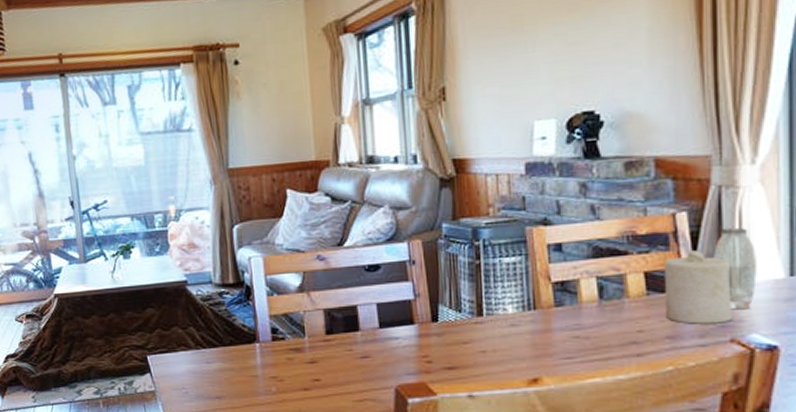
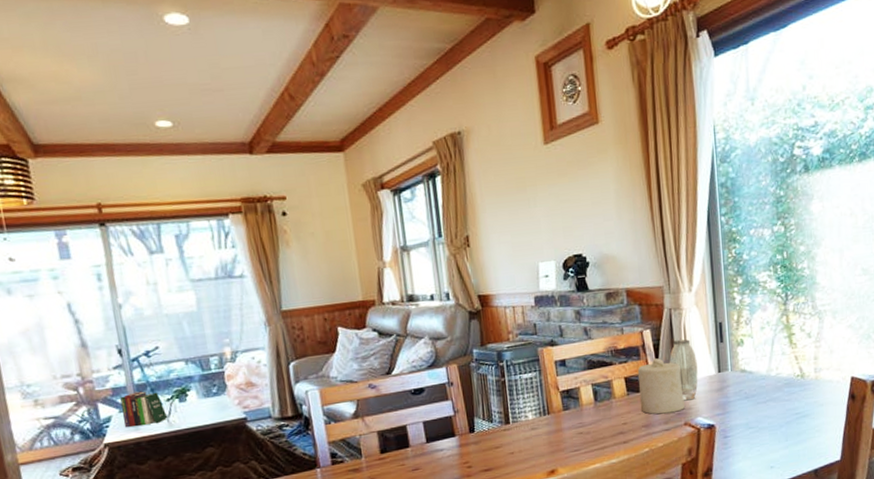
books: none [70,245,113,281] -> present [120,391,168,428]

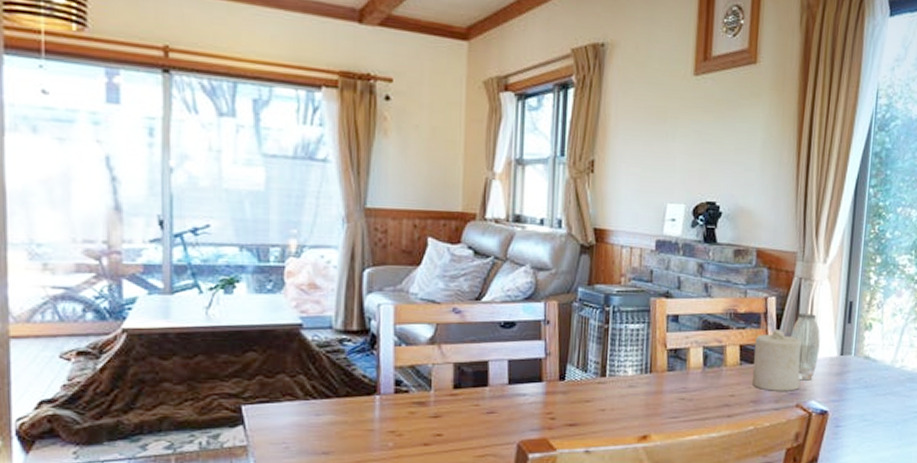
books: present [120,391,168,428] -> none [151,273,207,314]

